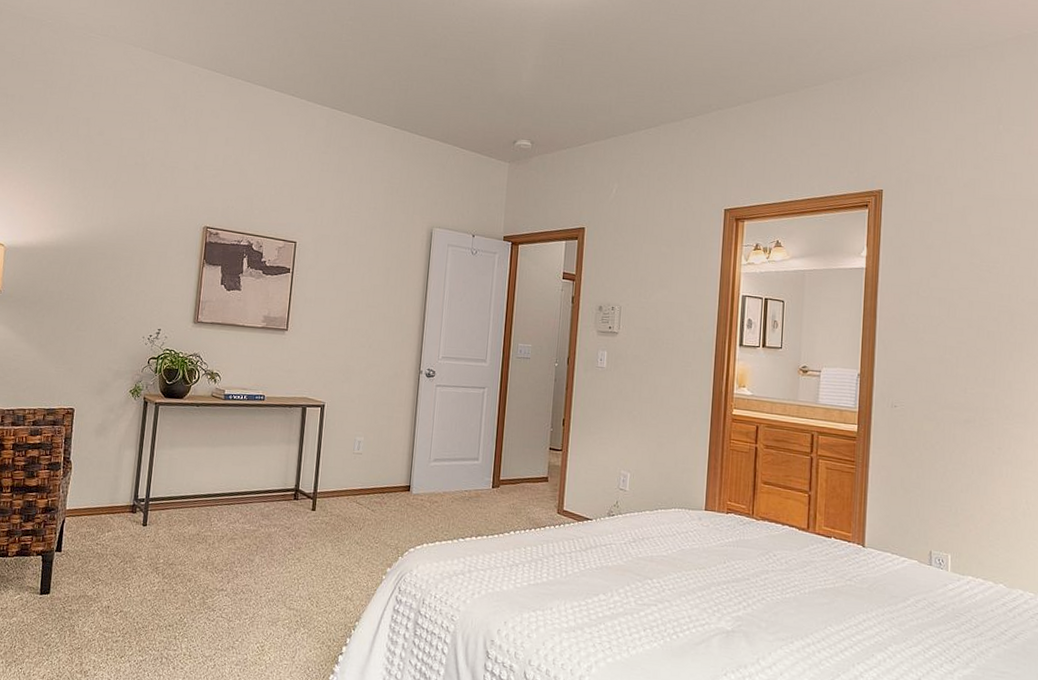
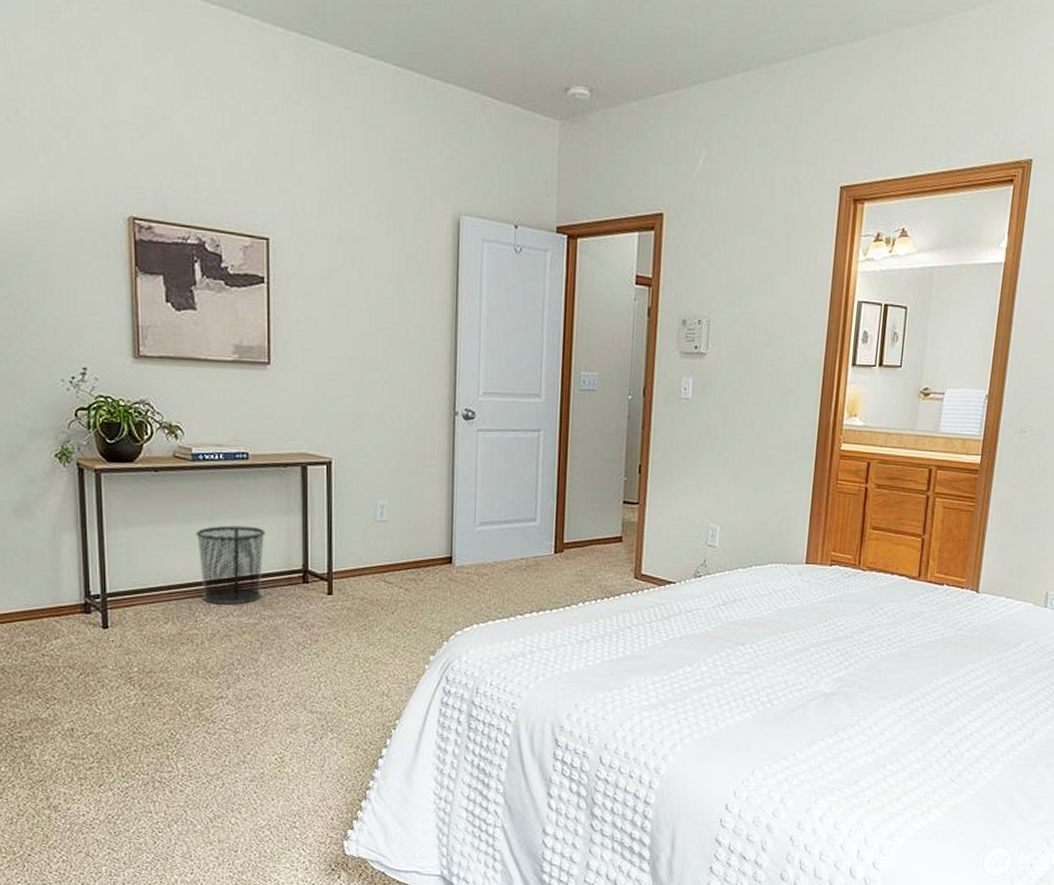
waste bin: none [218,450,270,514] -> present [195,525,265,605]

